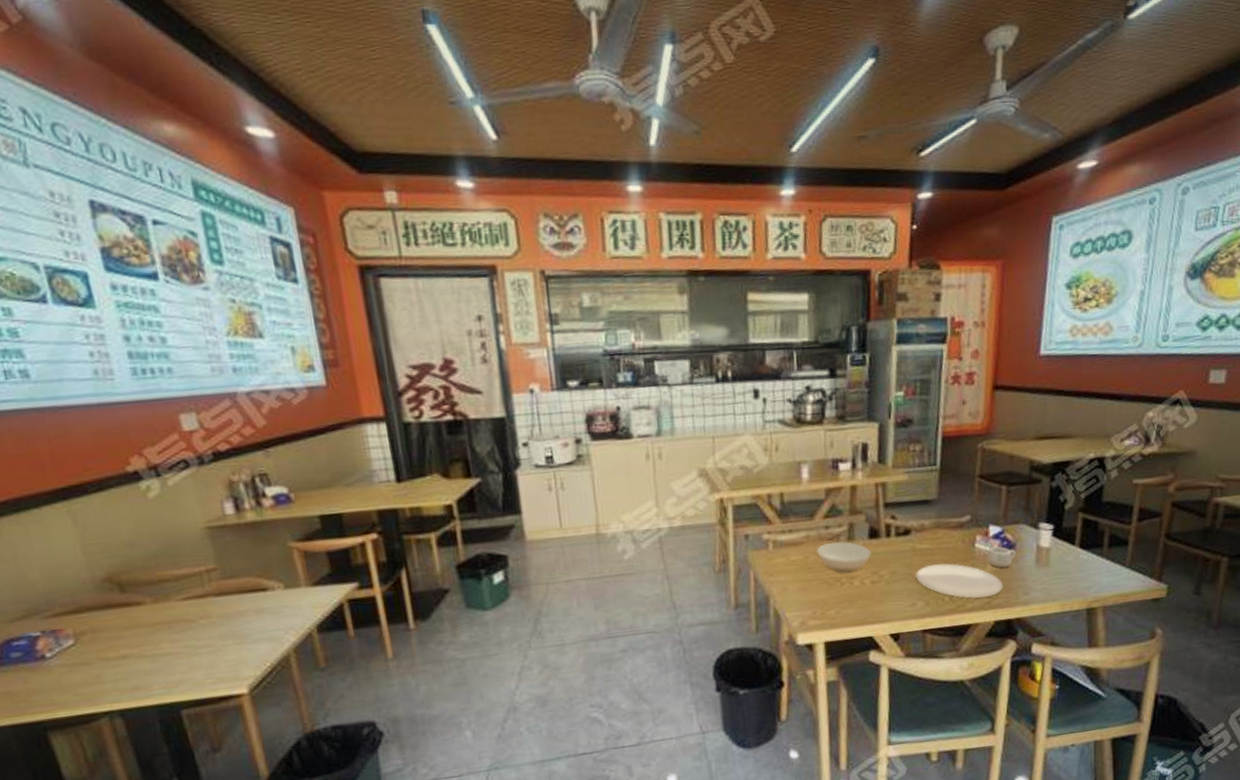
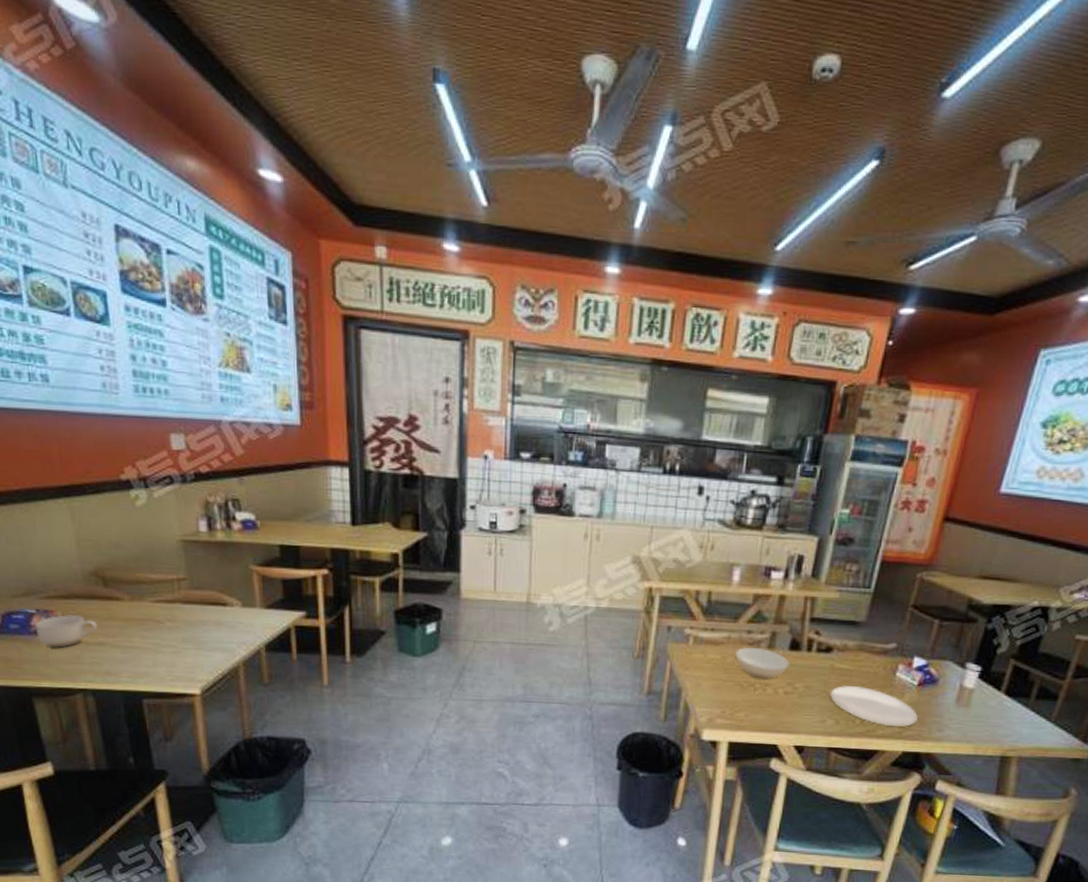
teacup: none [40,629,118,671] -> present [34,614,98,648]
teacup: present [986,546,1016,568] -> none [905,678,938,701]

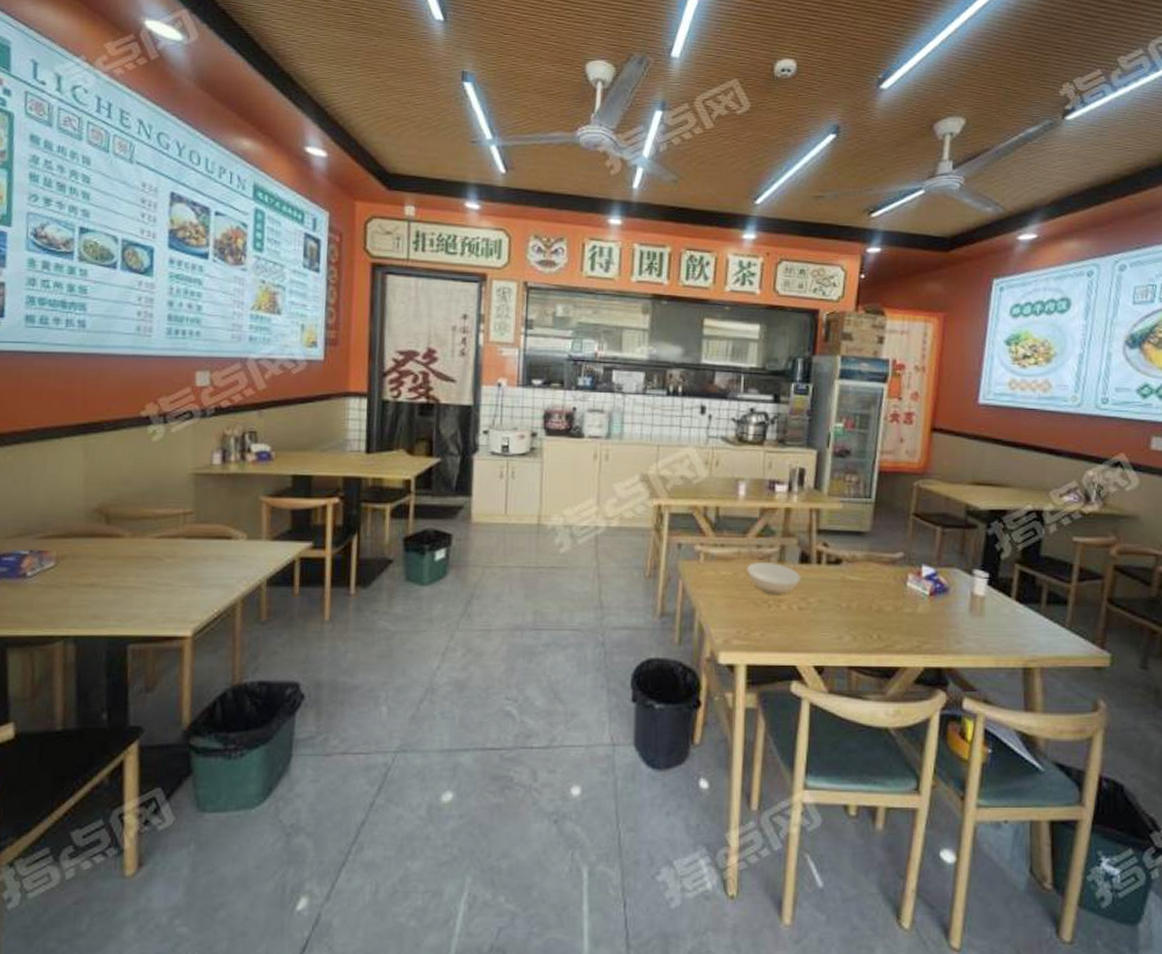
teacup: present [34,614,98,648] -> none [24,554,93,591]
plate: present [830,685,918,727] -> none [844,597,934,641]

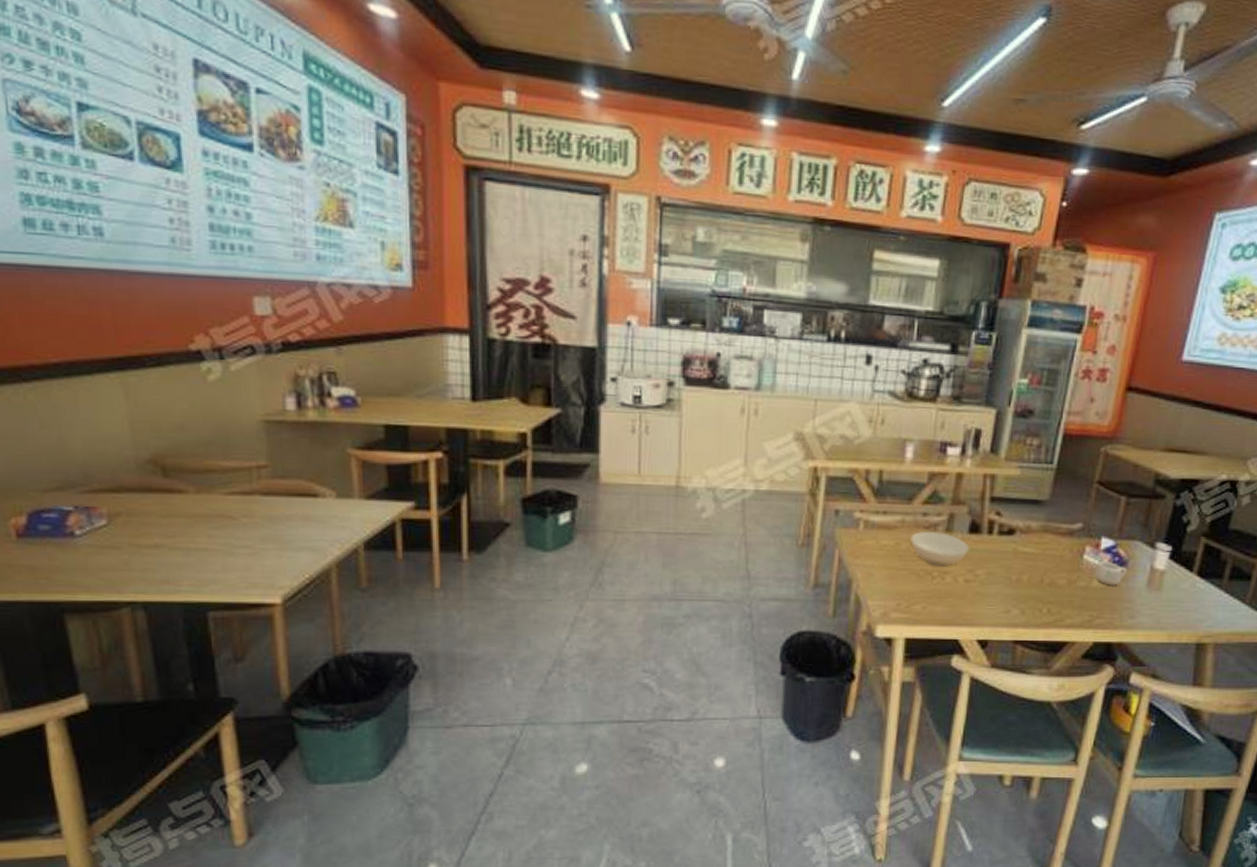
teacup: none [918,587,949,612] -> present [1094,560,1127,586]

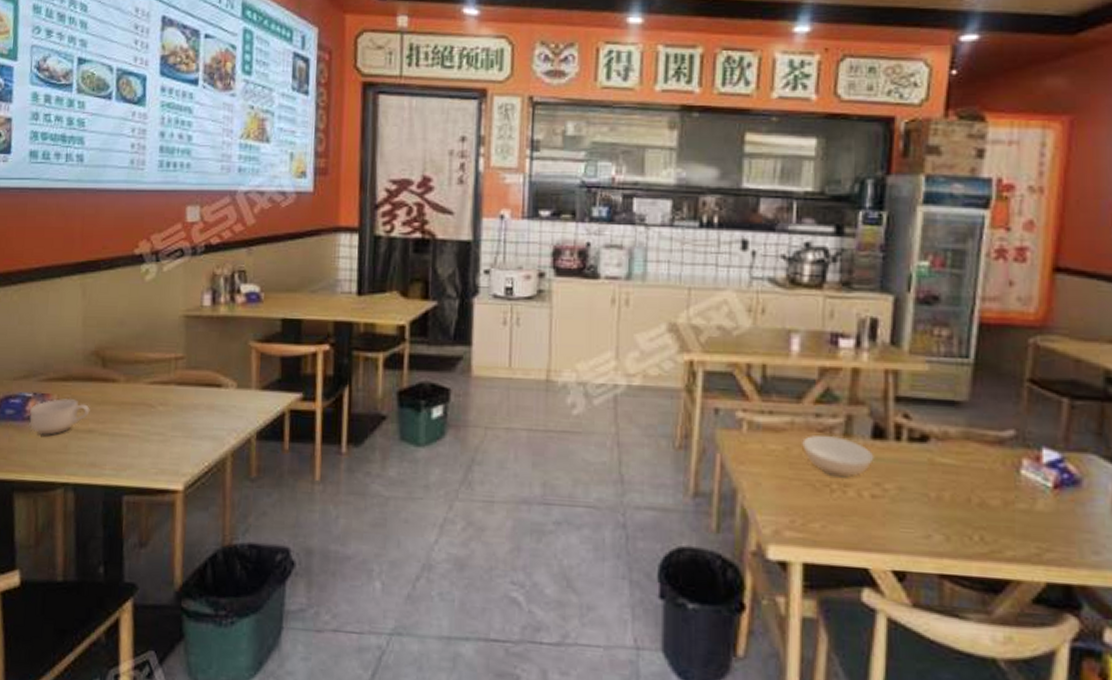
teacup: none [71,511,154,552] -> present [29,398,90,435]
teacup: present [1094,560,1127,586] -> none [1037,477,1082,510]

